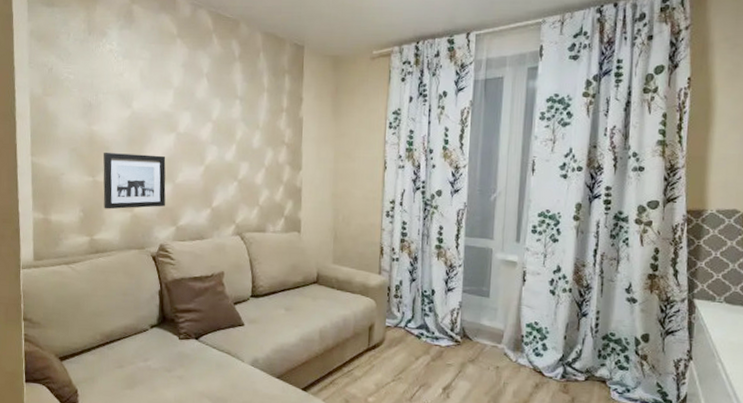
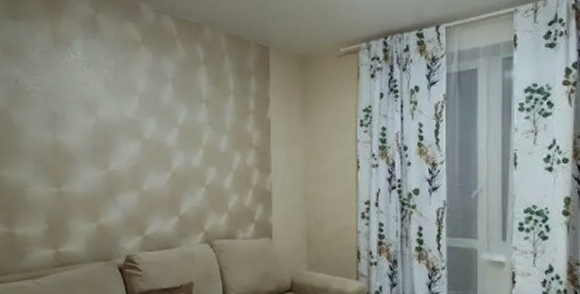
wall art: present [103,152,166,210] -> none [68,161,132,221]

